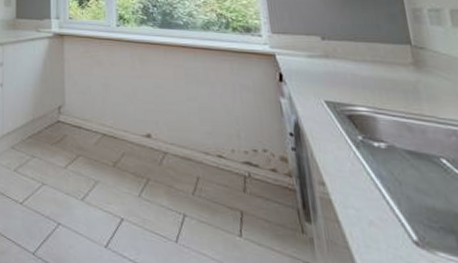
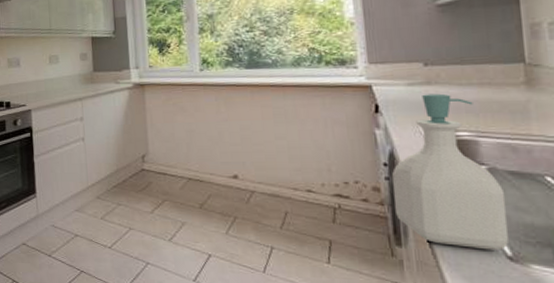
soap bottle: none [298,67,413,234] -> present [392,93,508,251]

